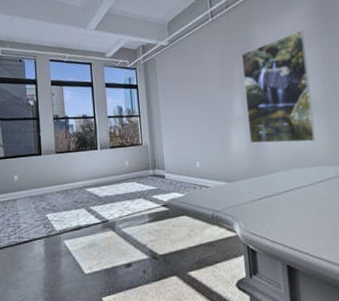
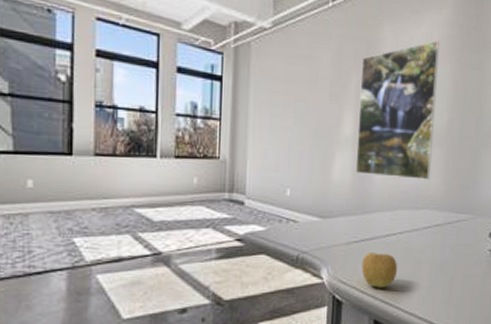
apple: none [267,207,301,237] -> present [361,253,398,288]

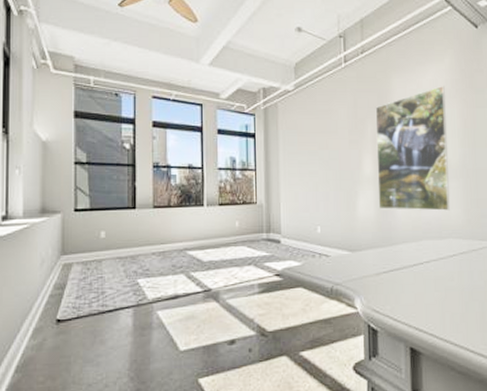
apple: present [361,253,398,288] -> none [393,282,429,316]

